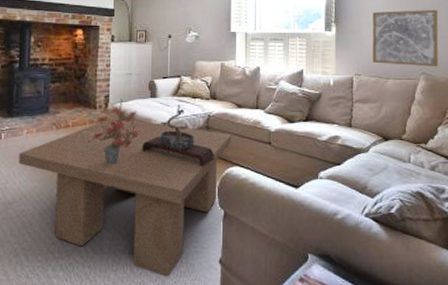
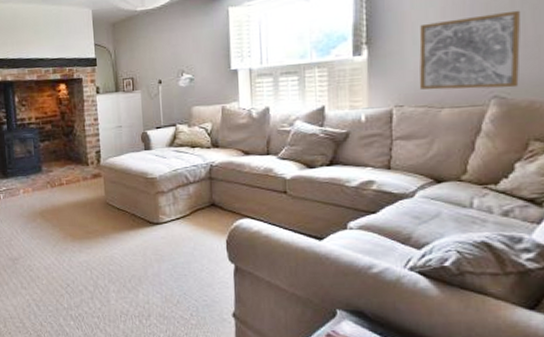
coffee table: present [19,117,231,277] -> none [19,173,239,329]
potted plant: present [84,99,141,165] -> none [78,153,138,221]
bonsai tree: present [142,104,214,167] -> none [140,155,220,220]

